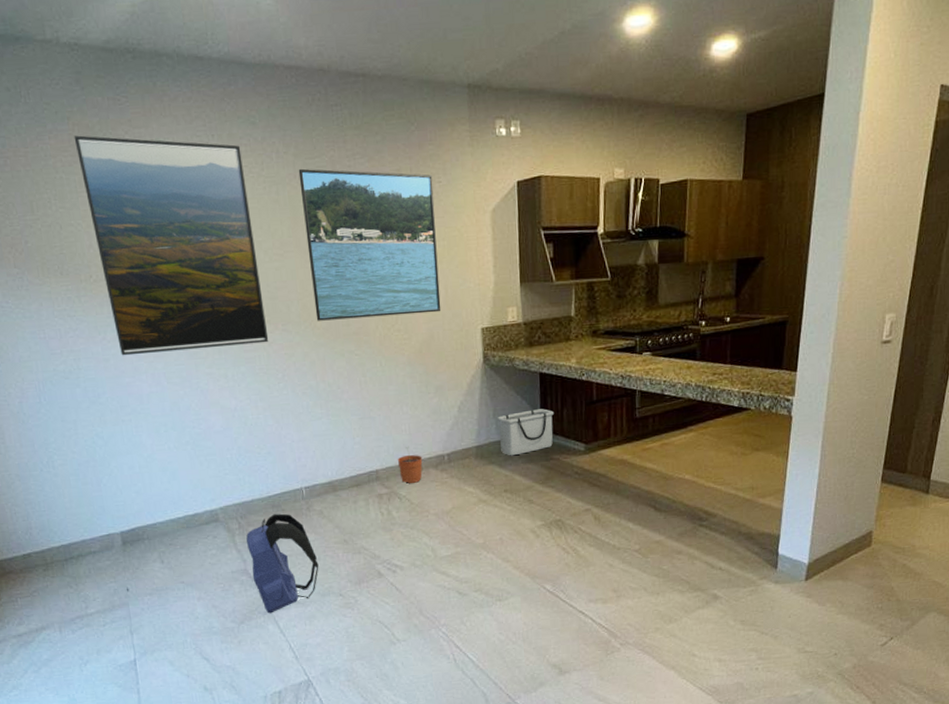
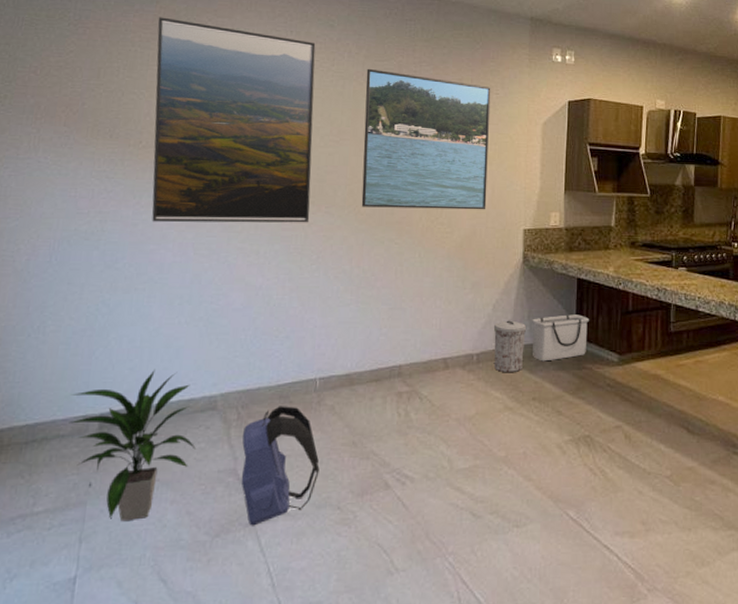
indoor plant: none [91,491,209,617] -> present [69,369,196,522]
plant pot: present [397,446,423,483] -> none [423,342,450,382]
trash can: none [460,420,493,470] -> present [493,320,527,373]

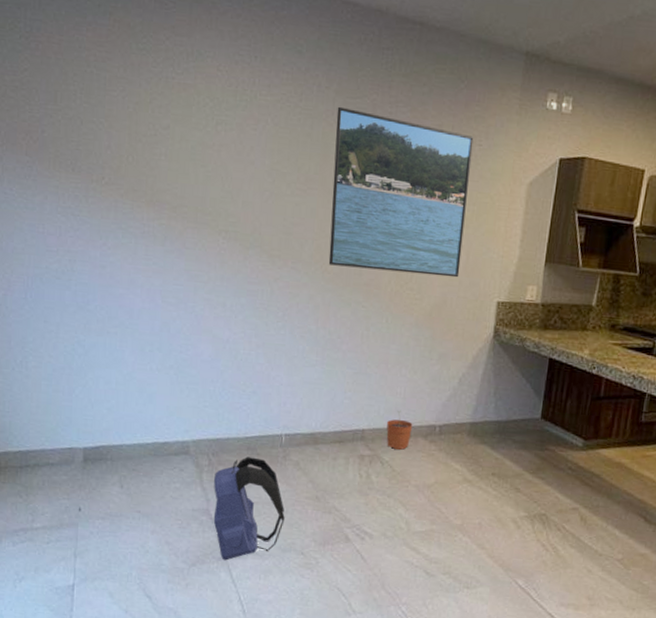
indoor plant: present [69,369,196,522] -> none [56,411,171,544]
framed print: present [152,17,316,223] -> none [112,32,282,278]
plant pot: none [423,342,450,382] -> present [386,410,413,450]
trash can: present [493,320,527,373] -> none [455,395,492,448]
storage bin: present [532,314,589,362] -> none [496,394,557,440]

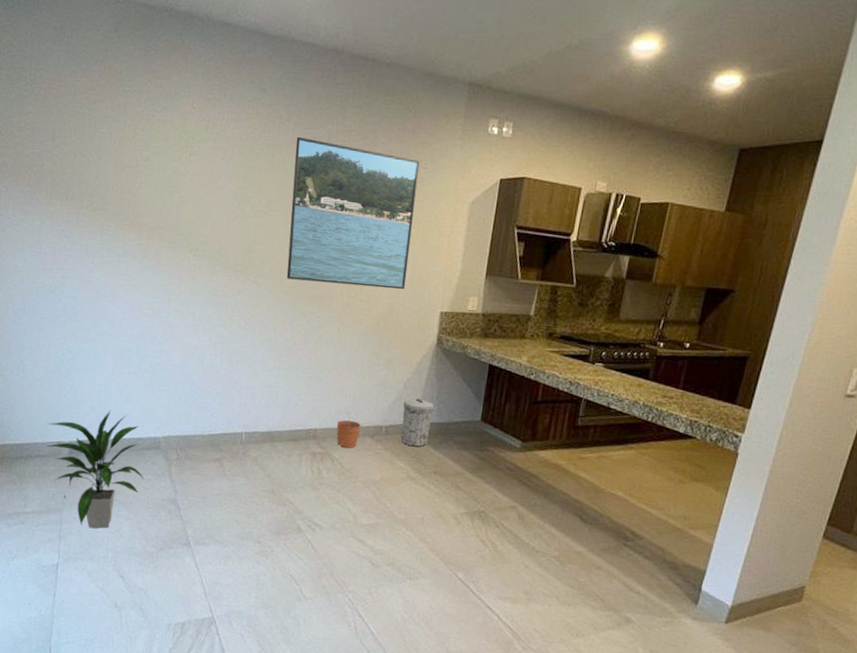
indoor plant: none [56,411,171,544] -> present [46,410,144,529]
backpack: present [213,456,285,561] -> none [180,452,244,546]
trash can: none [455,395,492,448] -> present [400,398,435,447]

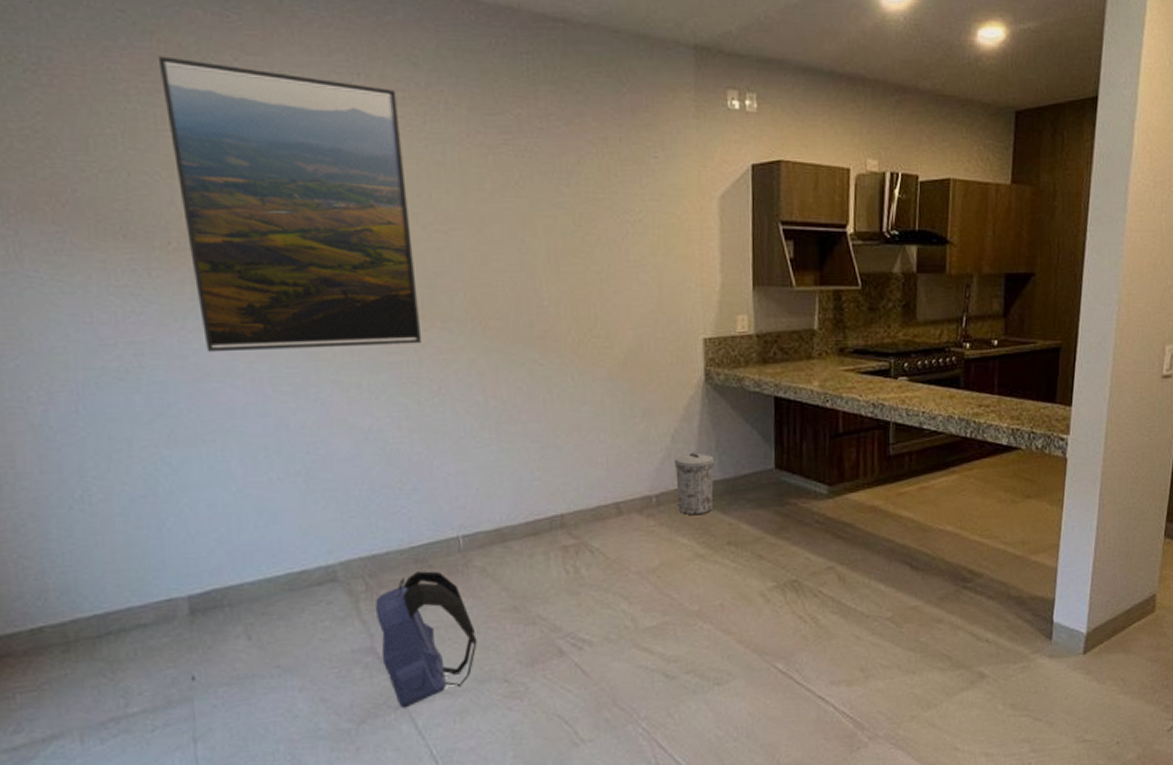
indoor plant: present [46,410,144,529] -> none [144,538,319,716]
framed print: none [102,77,248,291] -> present [157,56,422,353]
backpack: none [180,452,244,546] -> present [376,571,477,708]
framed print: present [286,136,420,290] -> none [473,126,654,319]
plant pot: present [336,411,361,448] -> none [589,484,623,532]

